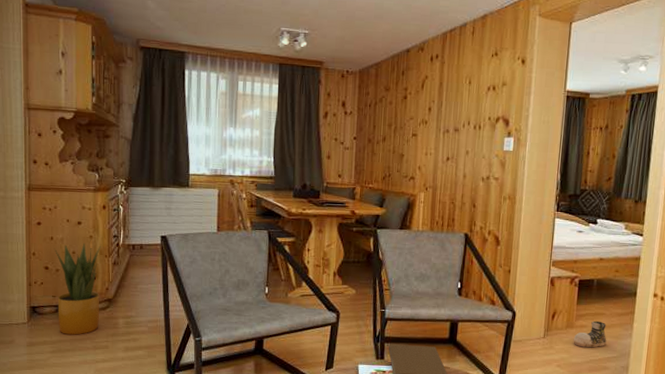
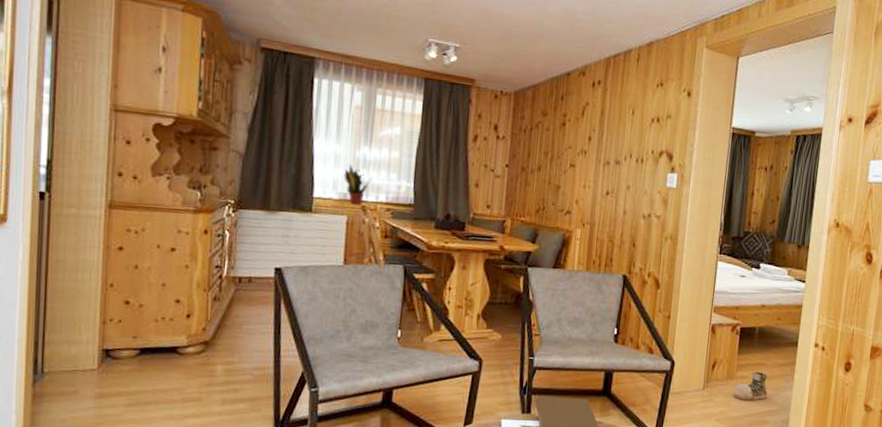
planter: present [54,243,101,335] -> none [138,274,199,385]
potted plant: none [214,143,238,180] -> present [344,163,372,206]

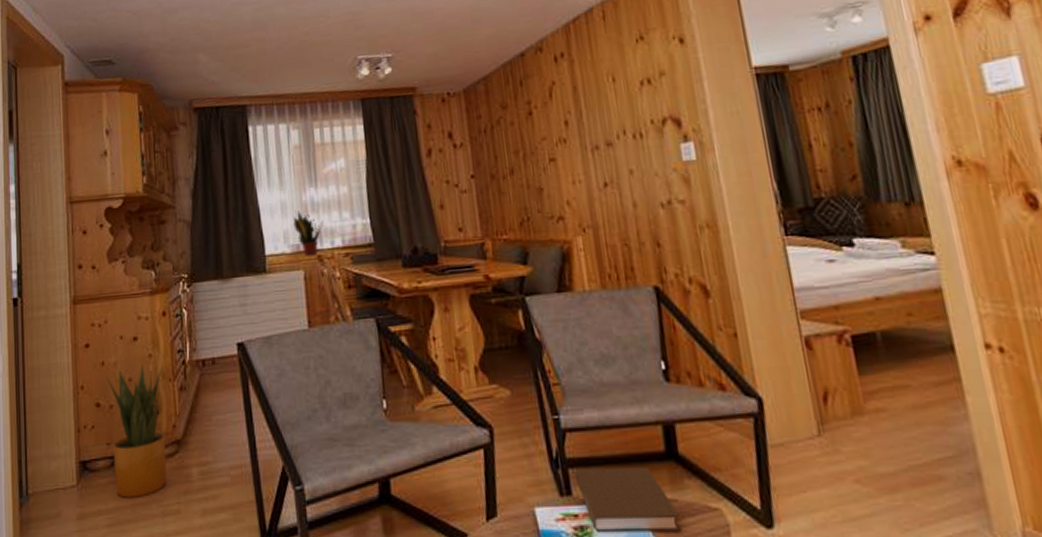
planter: none [138,274,199,385] -> present [105,365,167,498]
shoe: present [733,371,768,401] -> none [869,398,929,446]

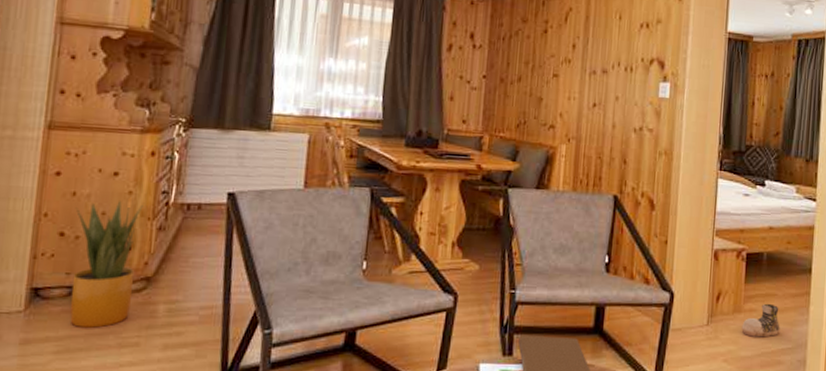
potted plant: present [293,210,324,256] -> none [306,76,337,122]
shoe: none [869,398,929,446] -> present [741,303,780,338]

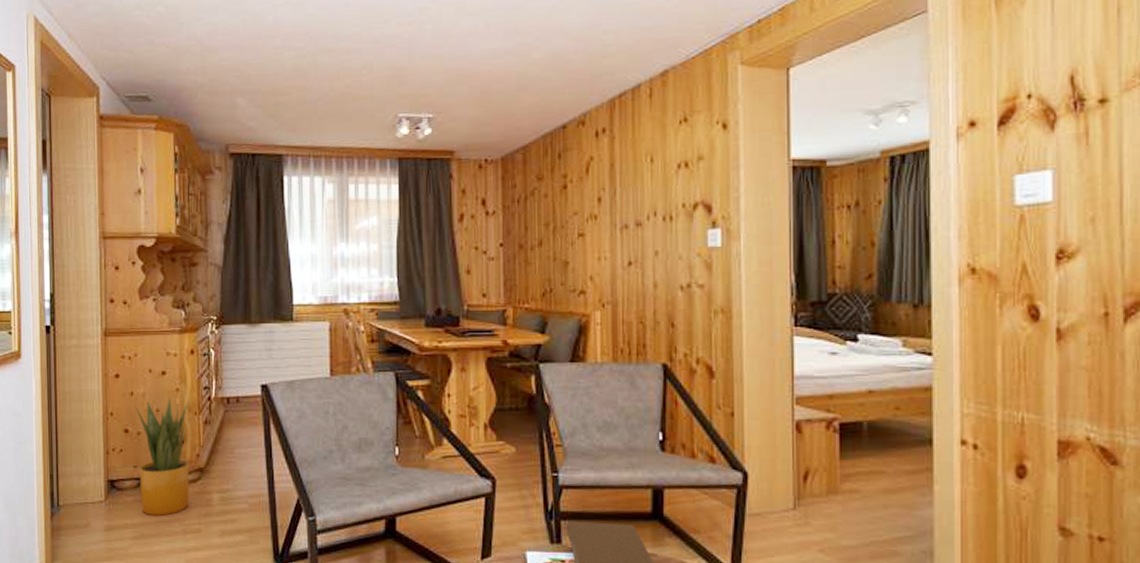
shoe: present [741,303,780,338] -> none [840,482,894,524]

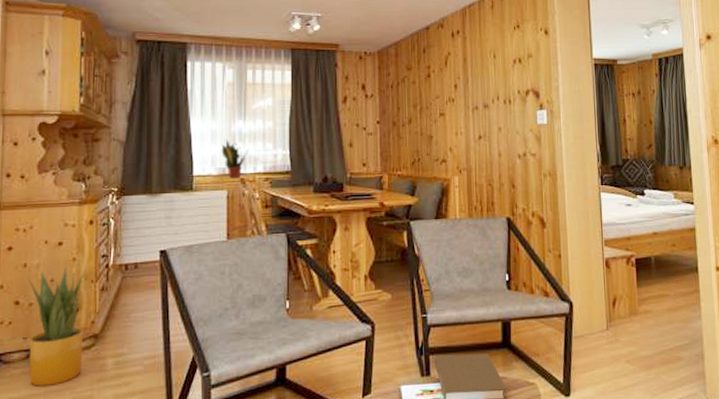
potted plant: none [322,263,352,309] -> present [221,138,248,179]

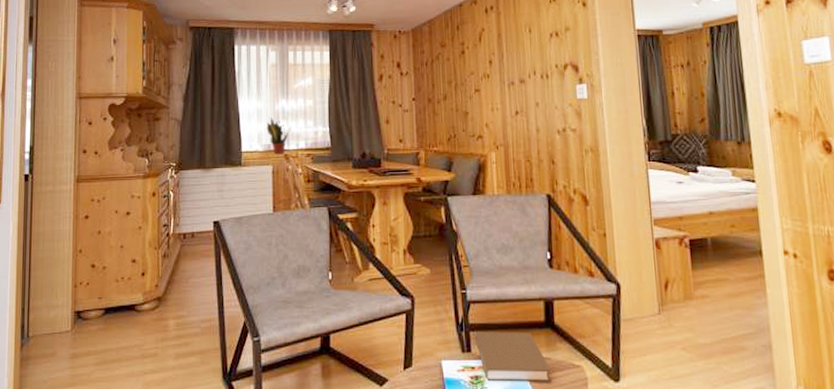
planter: present [27,268,86,386] -> none [101,235,150,342]

